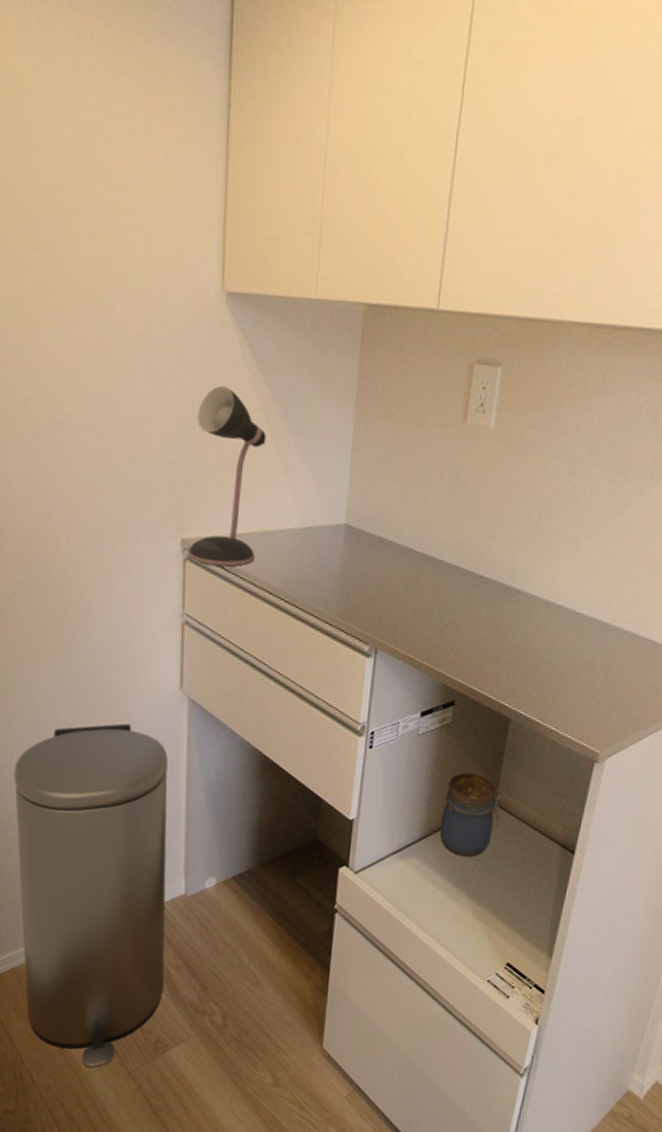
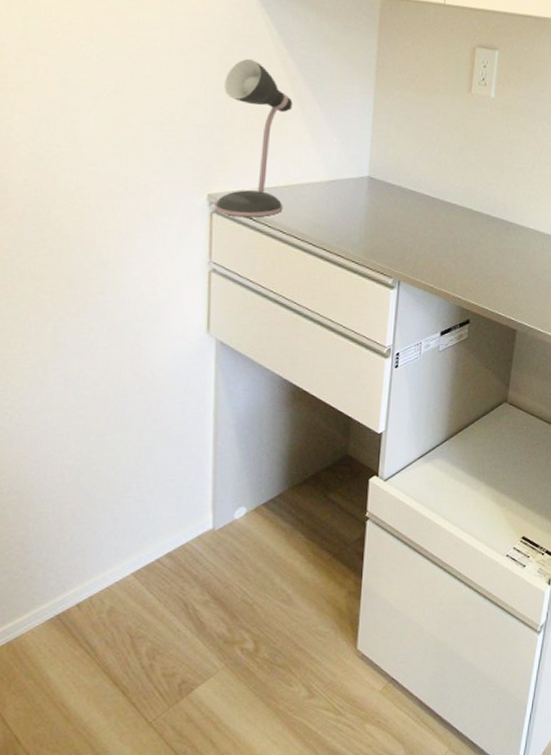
pedal bin: present [14,723,168,1069] -> none [13,371,194,730]
jar: present [439,773,503,857] -> none [460,379,513,451]

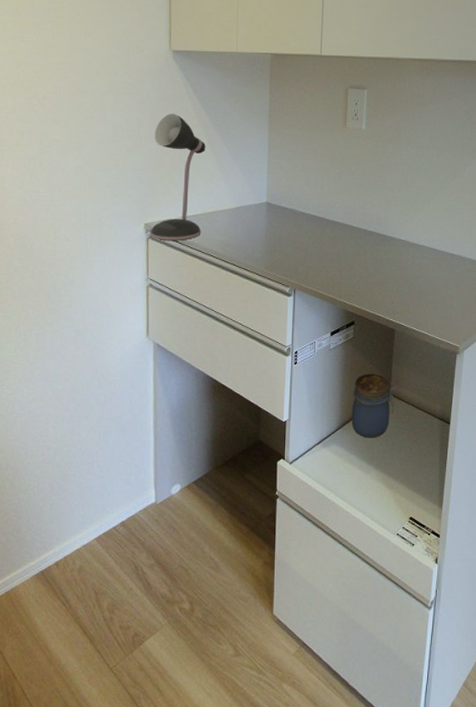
jar: none [460,379,513,451] -> present [351,373,395,438]

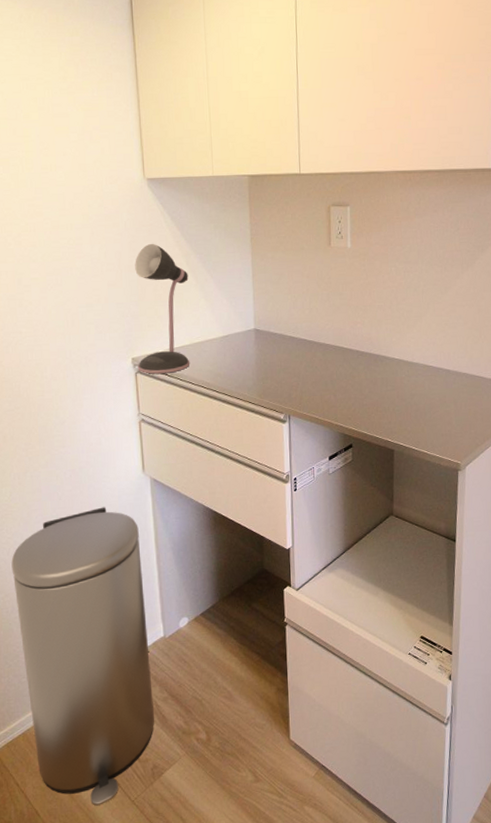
pedal bin: none [9,369,140,671] -> present [11,507,154,806]
jar: present [351,373,395,438] -> none [355,495,399,560]

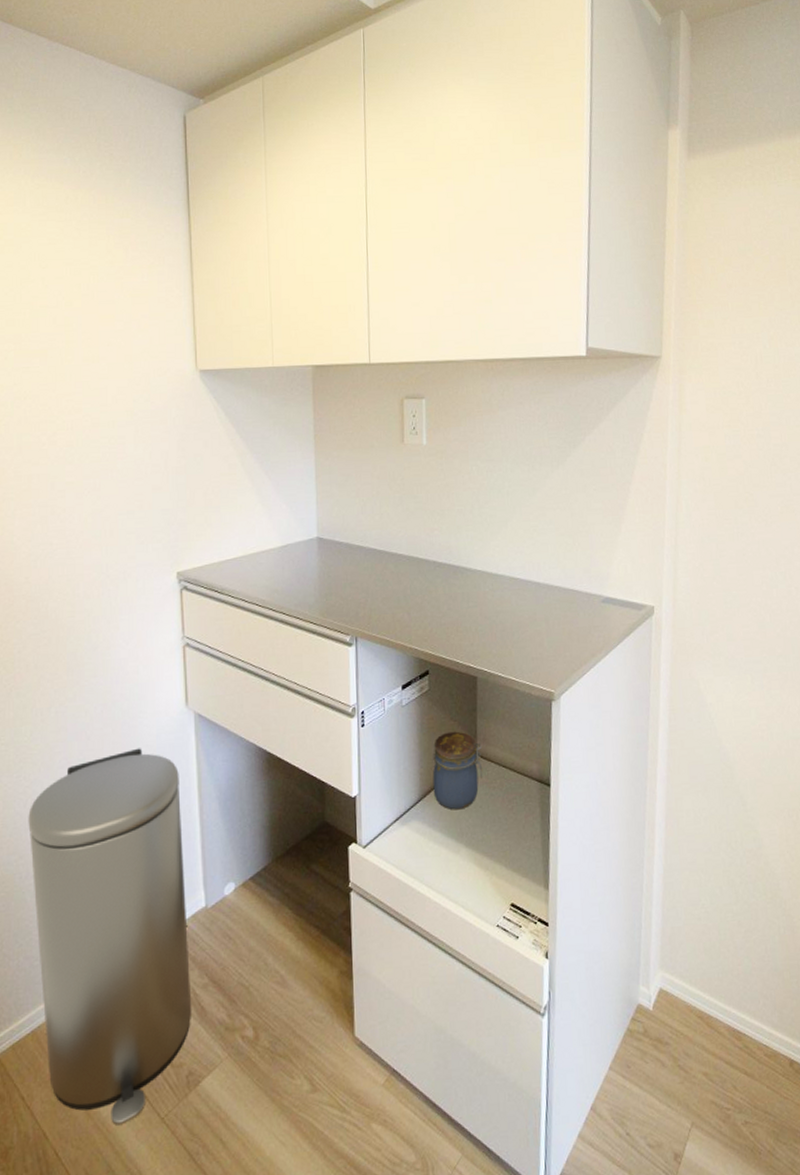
desk lamp: present [135,243,190,374] -> none [183,441,244,591]
jar: none [355,495,399,560] -> present [433,731,483,810]

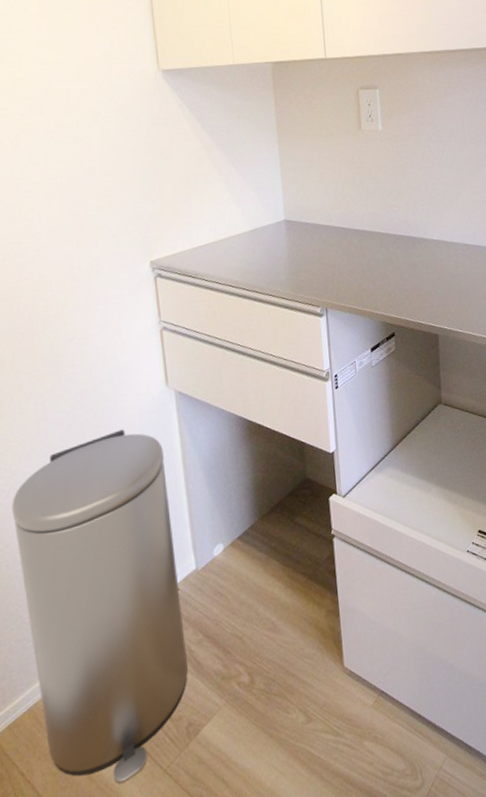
jar: present [433,731,483,810] -> none [403,384,448,455]

